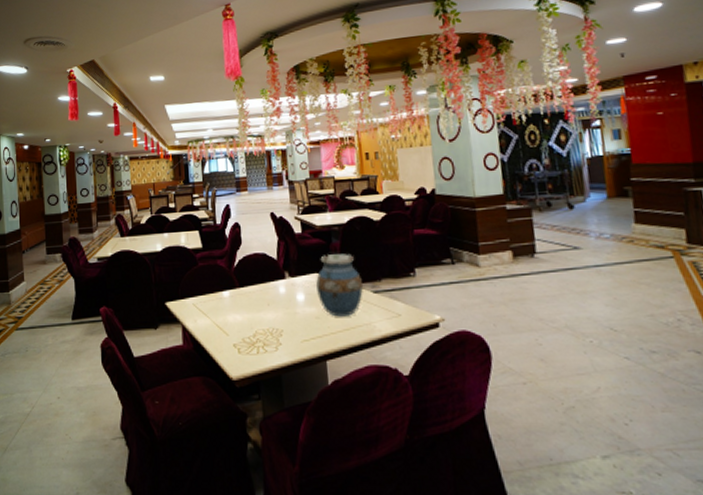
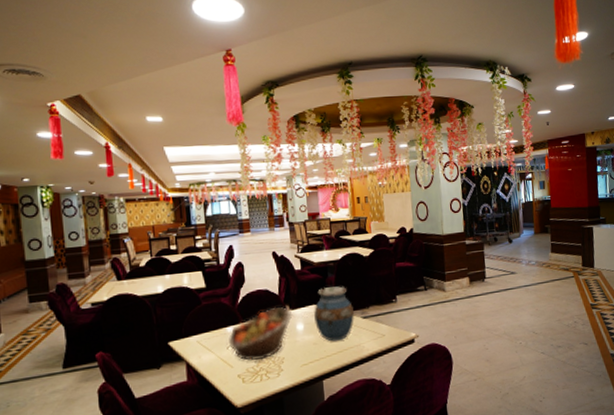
fruit basket: none [224,273,293,331] -> present [229,307,293,361]

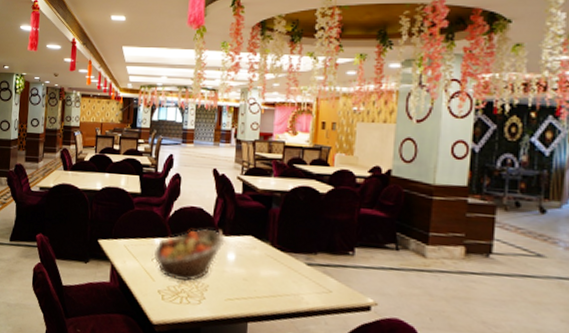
vase: present [314,286,354,342] -> none [248,219,297,284]

